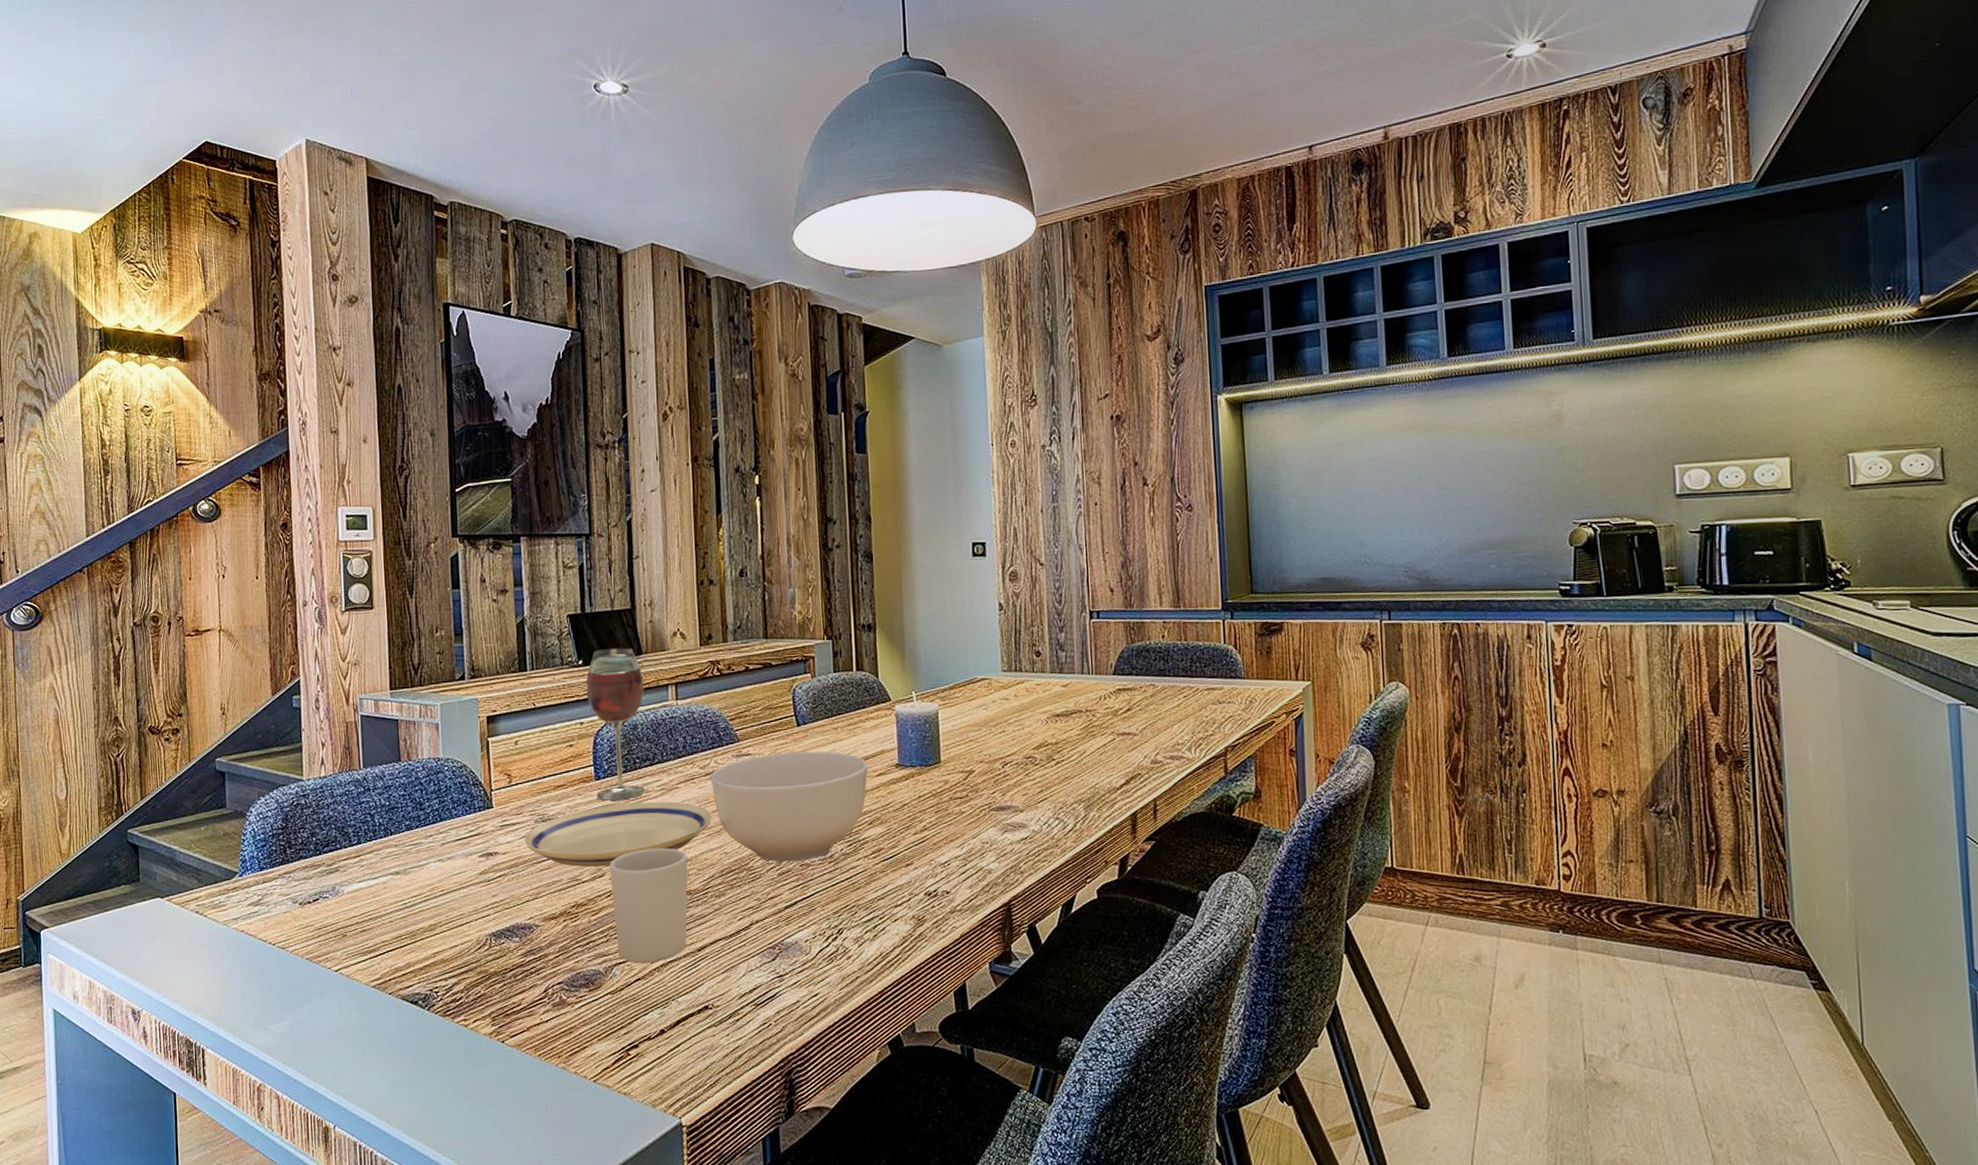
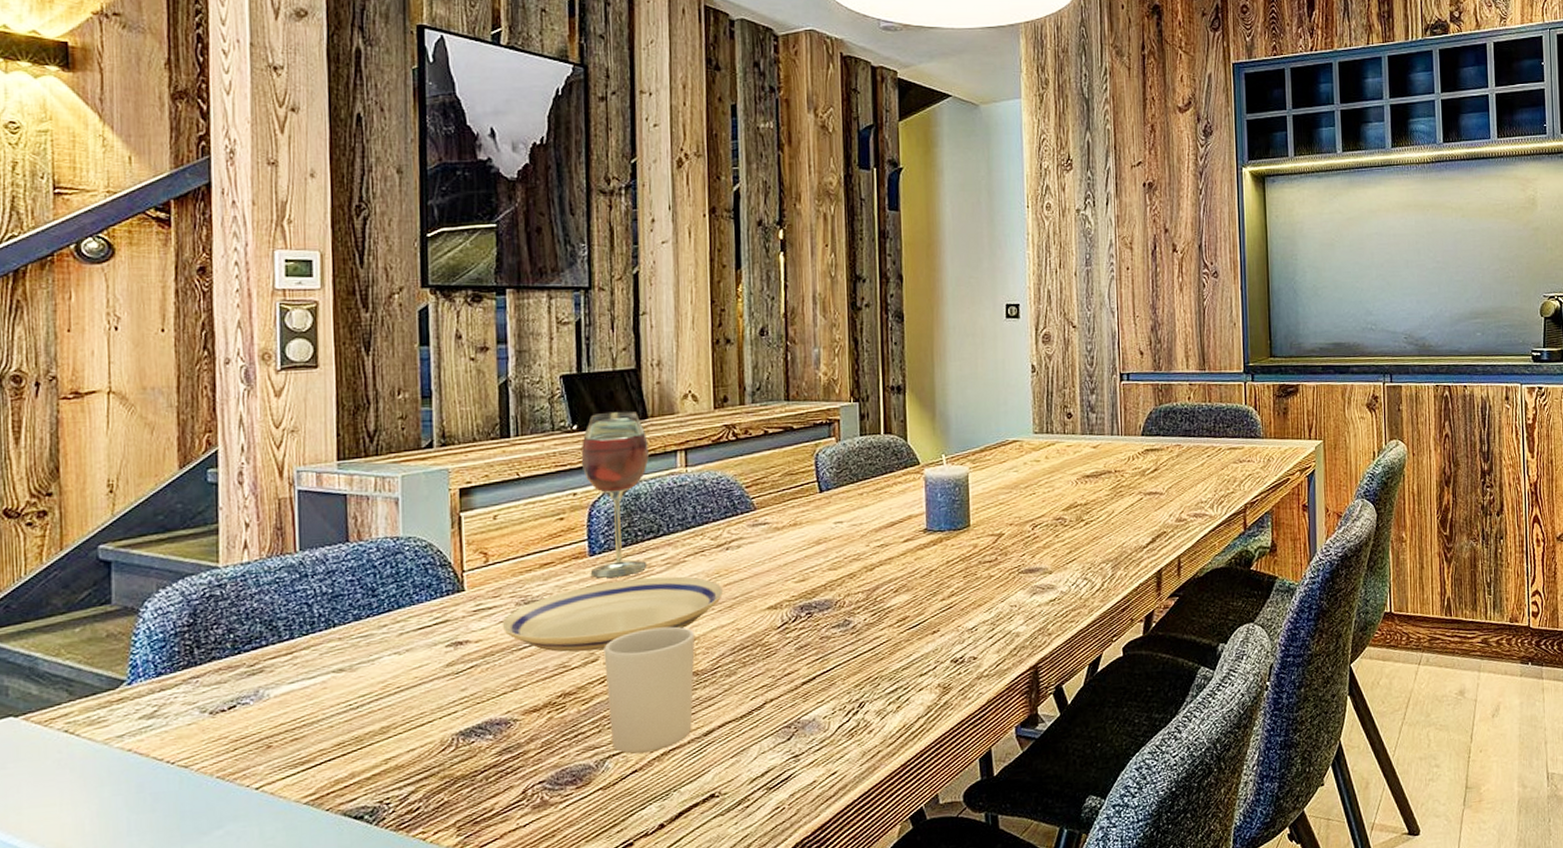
bowl: present [710,751,869,862] -> none [722,518,895,636]

